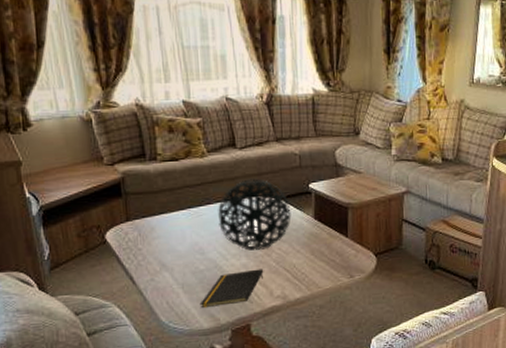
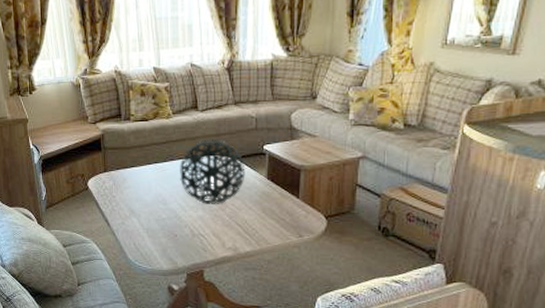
notepad: present [199,269,264,309] -> none [161,221,218,252]

